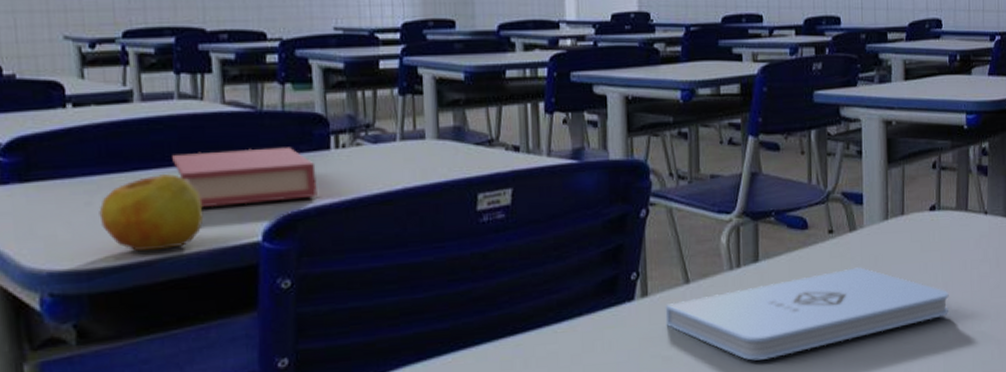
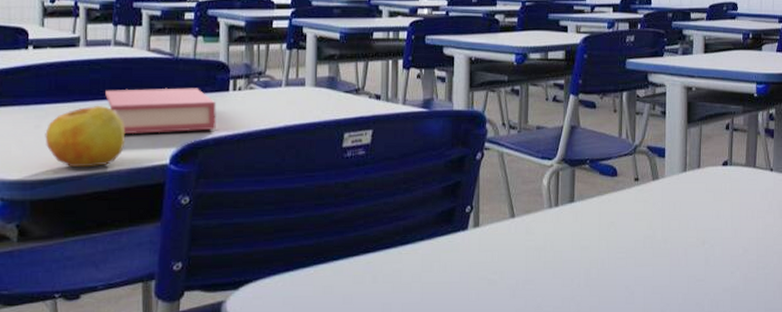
notepad: present [665,267,949,361] -> none [493,212,737,288]

